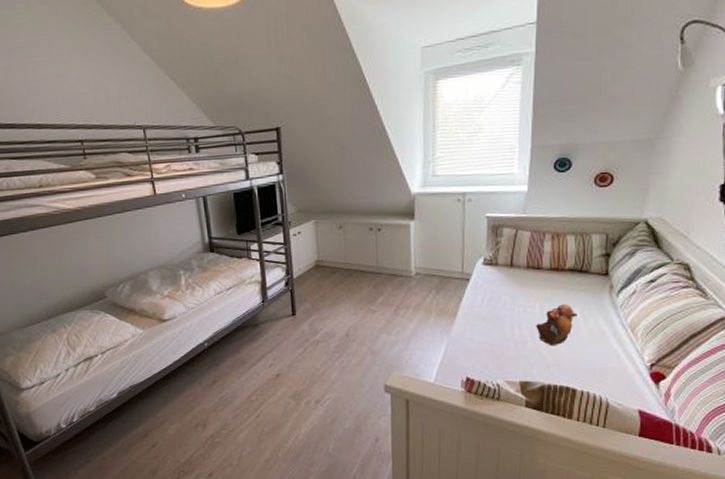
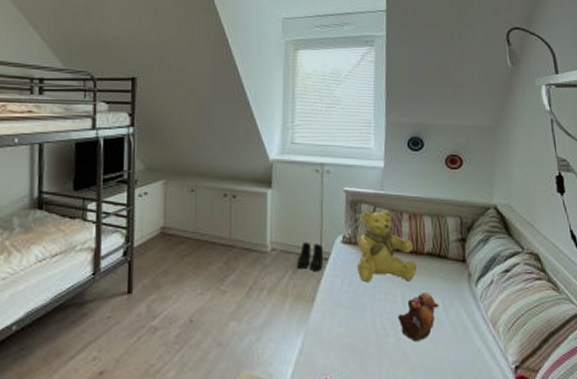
boots: none [440,266,465,290] -> present [297,242,324,271]
teddy bear: none [497,233,557,297] -> present [356,211,417,282]

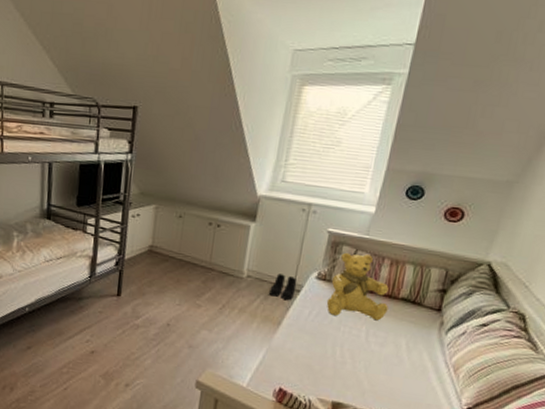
plush toy: present [398,292,439,341] -> none [358,332,403,372]

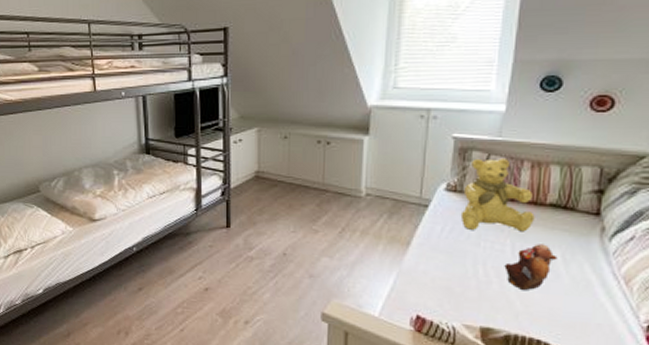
boots: present [269,273,298,300] -> none [393,189,424,217]
plush toy: none [358,332,403,372] -> present [504,244,558,290]

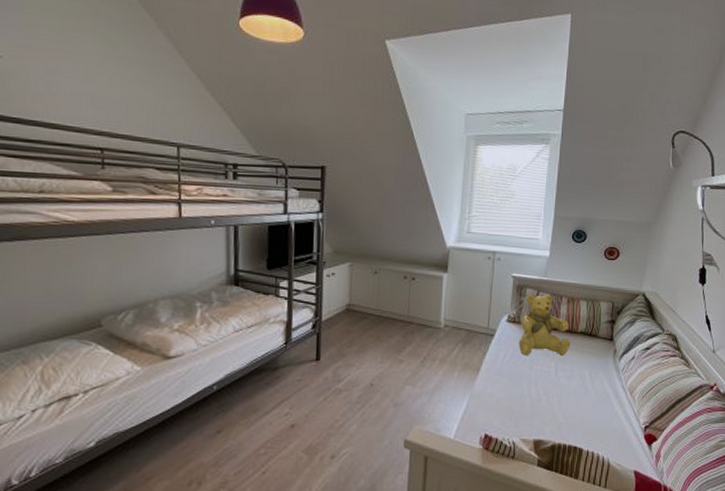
plush toy: present [504,244,558,290] -> none [550,365,587,404]

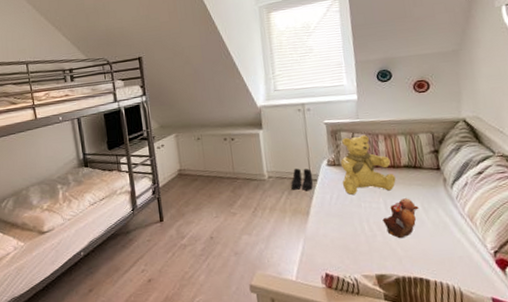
boots: none [467,320,491,345] -> present [291,168,314,190]
plush toy: none [550,365,587,404] -> present [382,198,419,238]

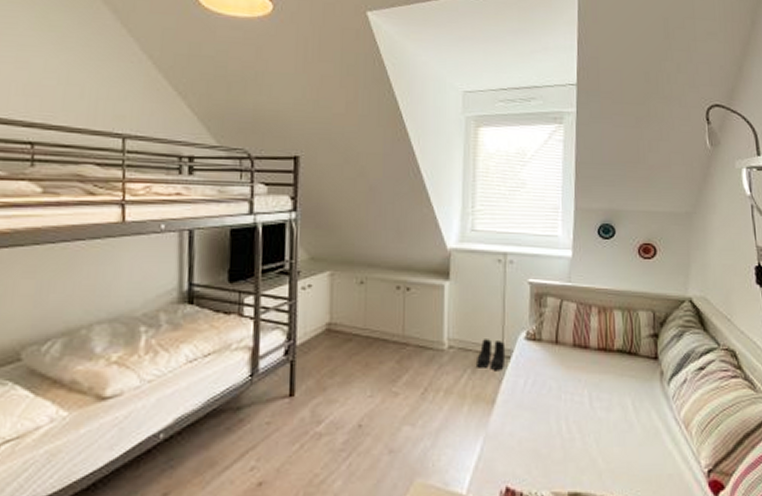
teddy bear: present [340,135,396,195] -> none [541,304,606,381]
plush toy: present [382,198,419,238] -> none [584,392,629,444]

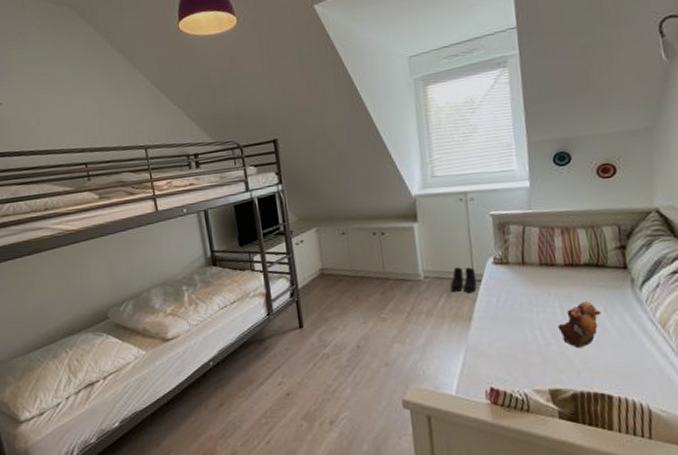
plush toy: none [584,392,629,444] -> present [558,301,601,347]

